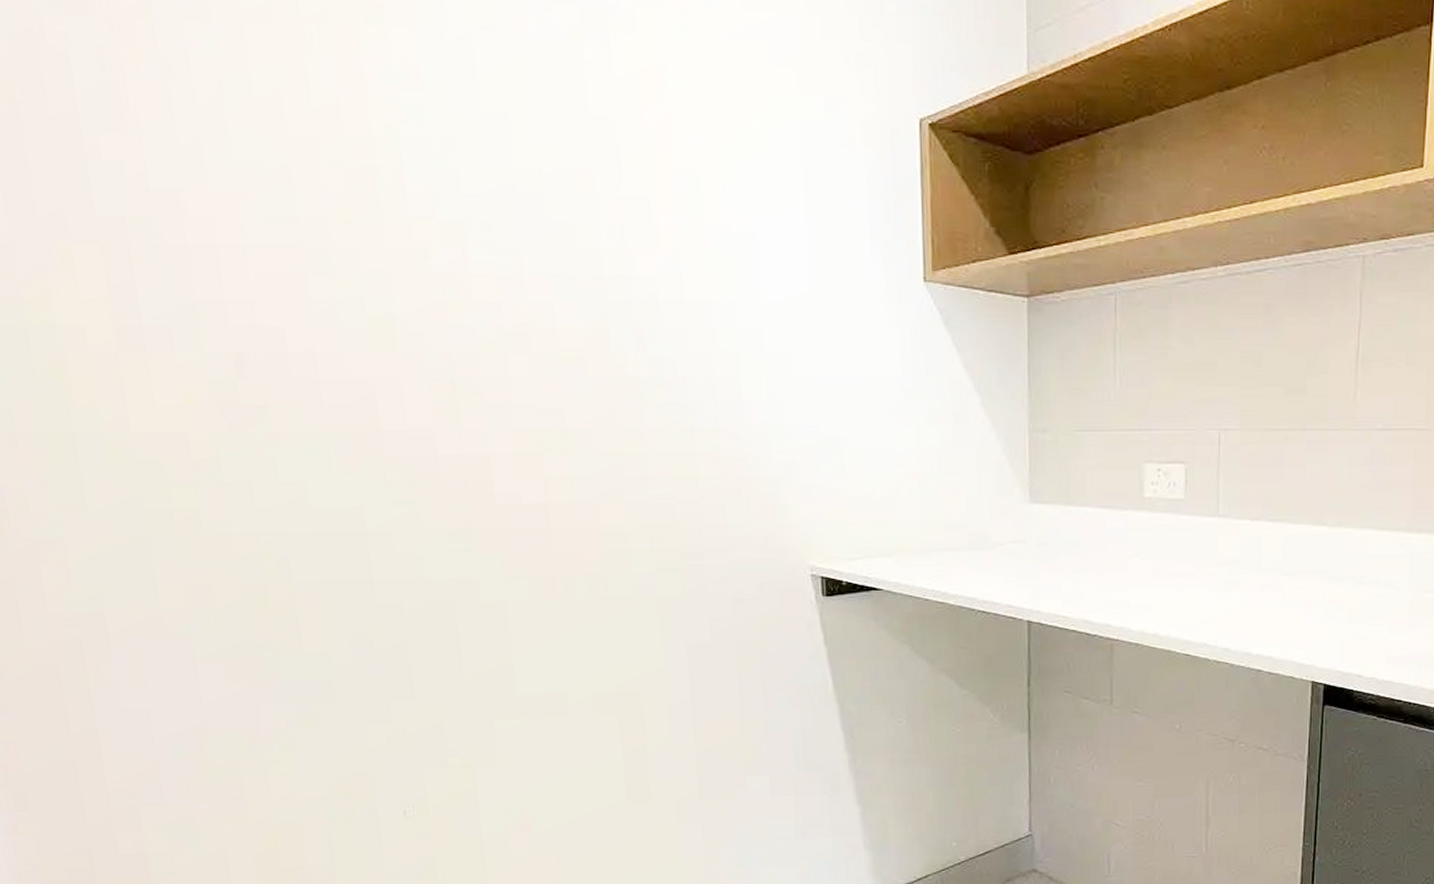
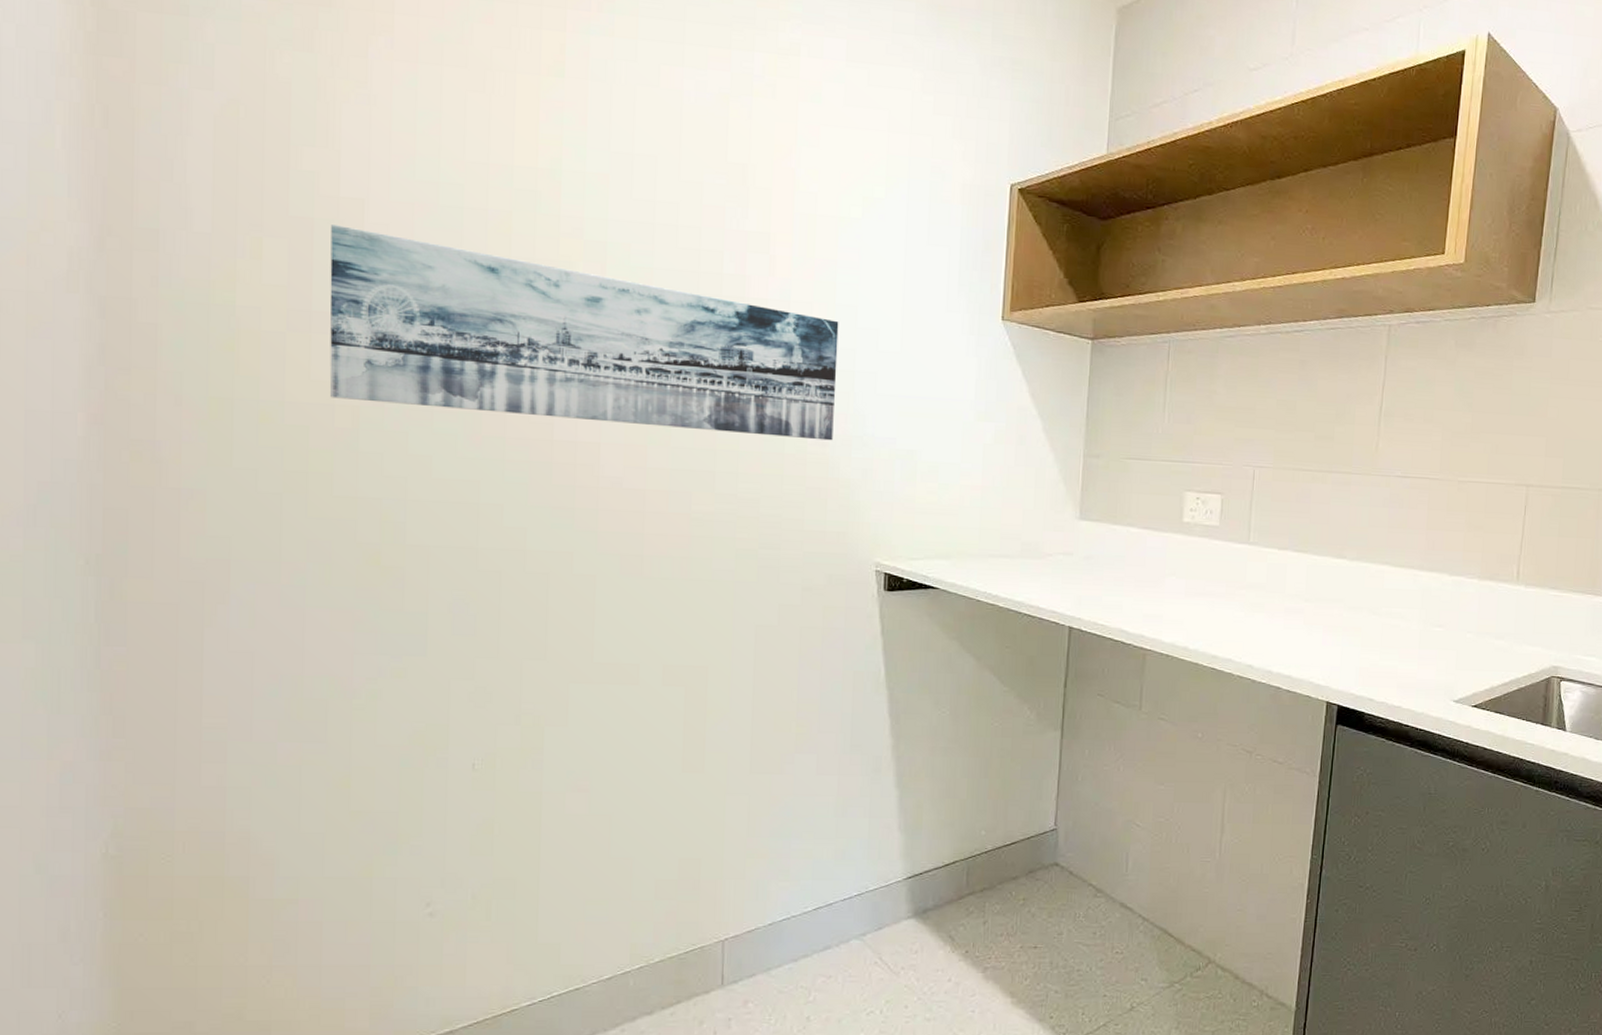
wall art: none [146,224,748,434] -> present [329,225,839,441]

